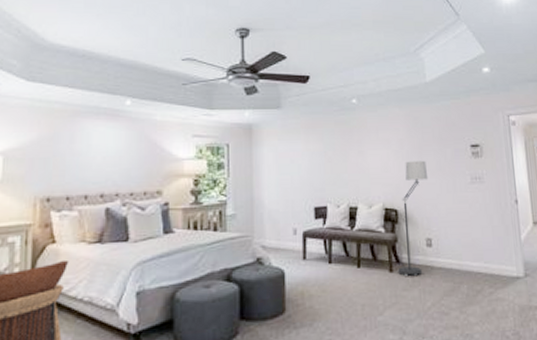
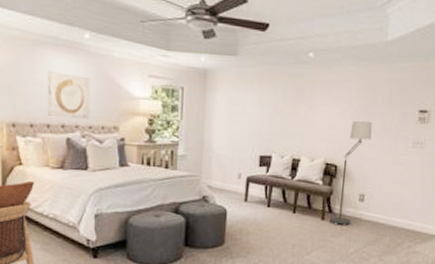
wall art: none [85,141,132,188] -> present [47,72,90,120]

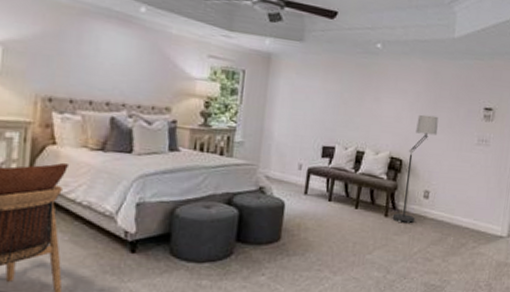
wall art: present [47,72,90,120] -> none [91,44,143,98]

